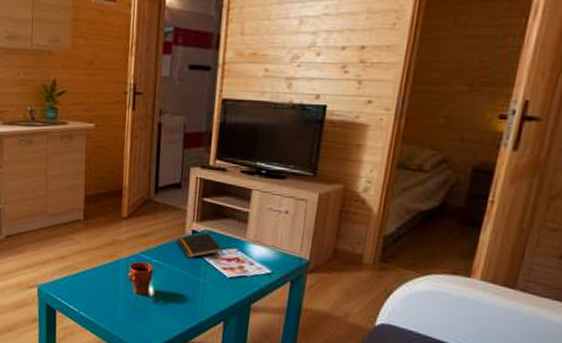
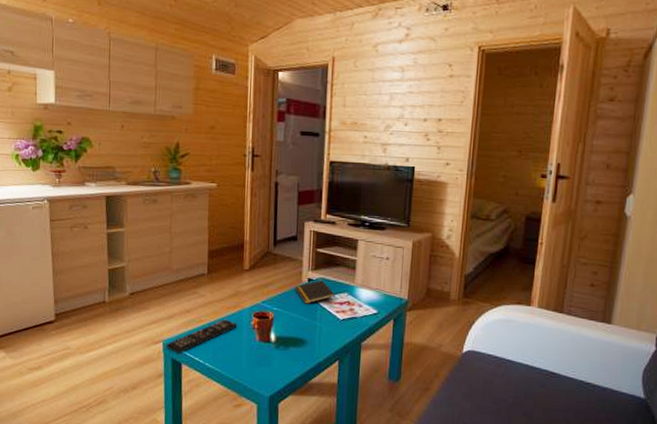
remote control: none [41,267,113,301] -> present [166,319,237,355]

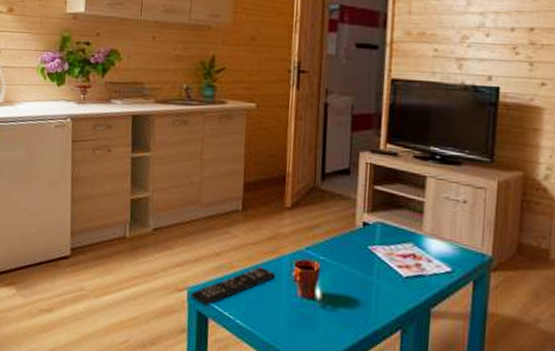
notepad: present [295,280,335,304] -> none [346,224,397,254]

